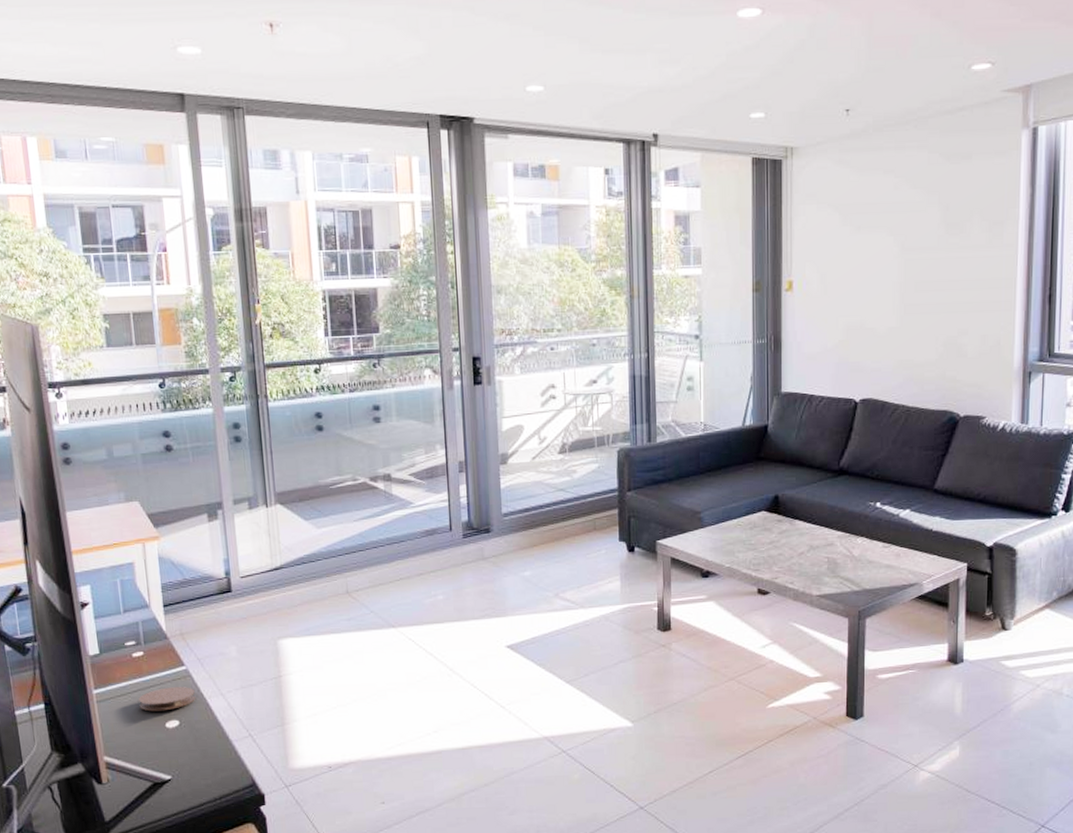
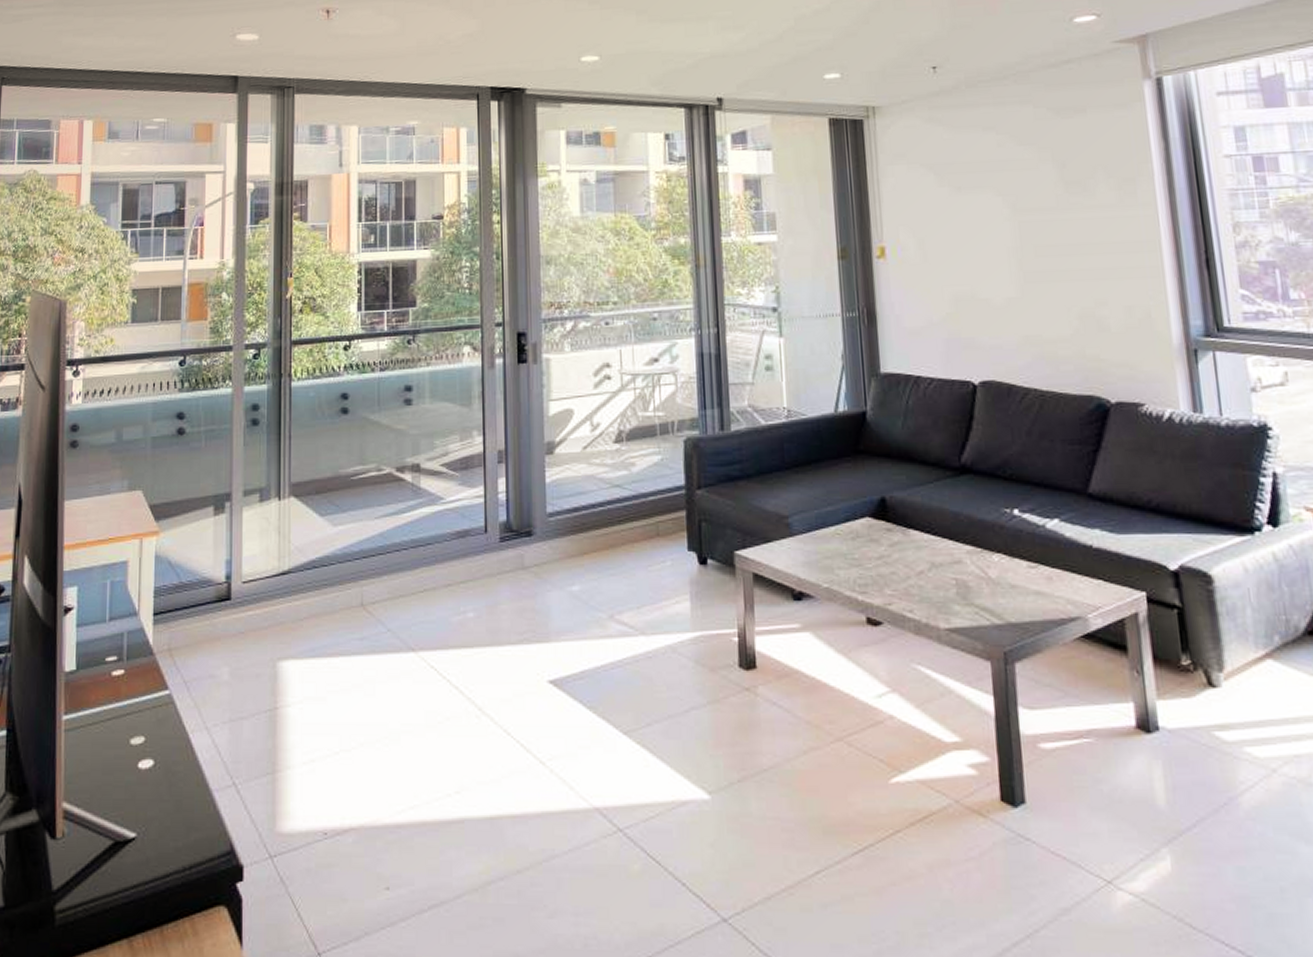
coaster: present [138,687,195,712] -> none [111,716,176,747]

